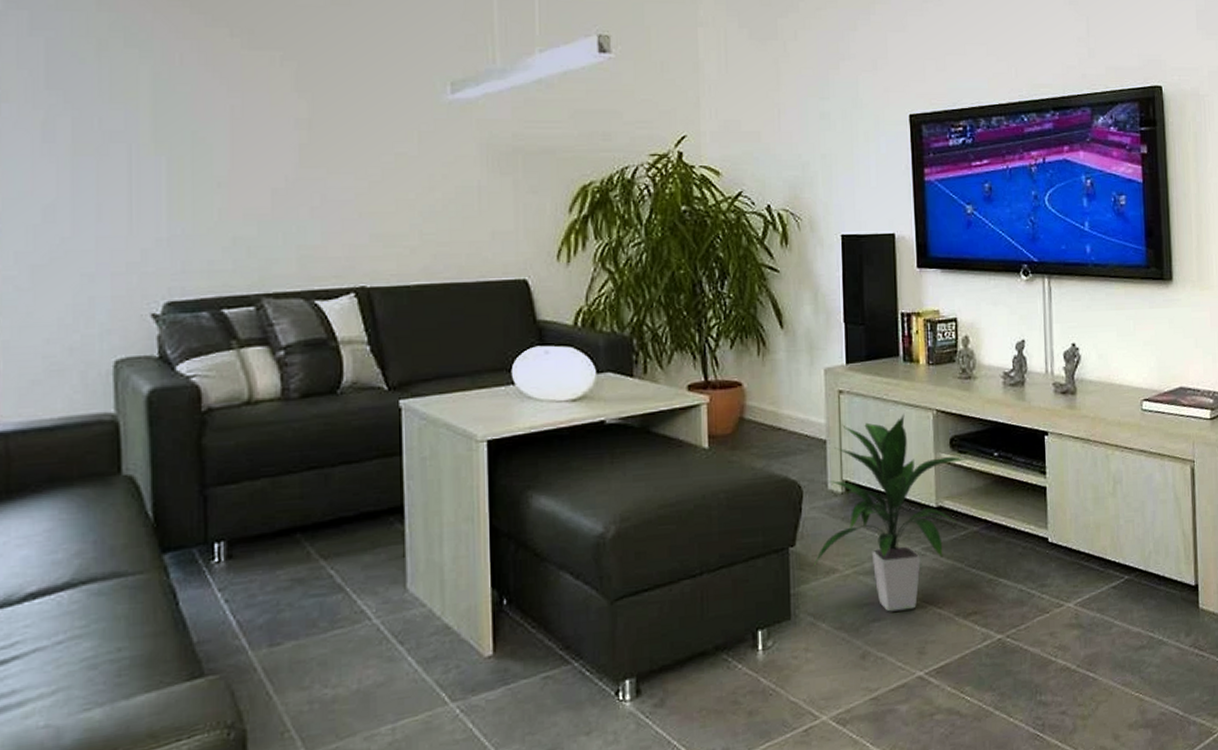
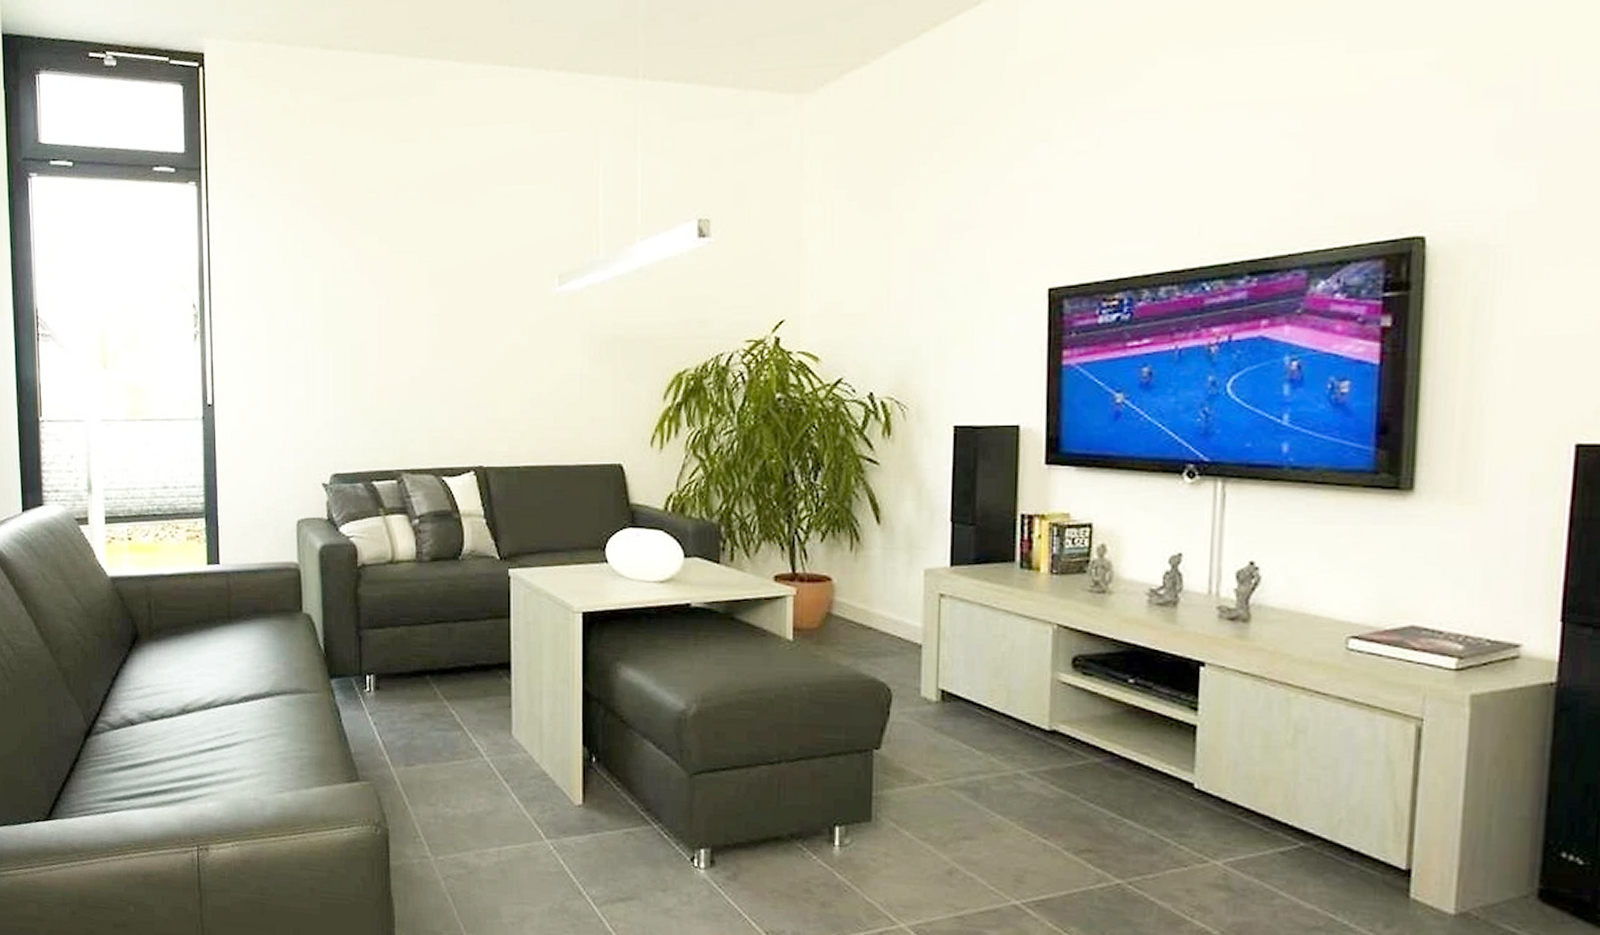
indoor plant: present [813,414,969,612] -> none [899,625,1095,834]

